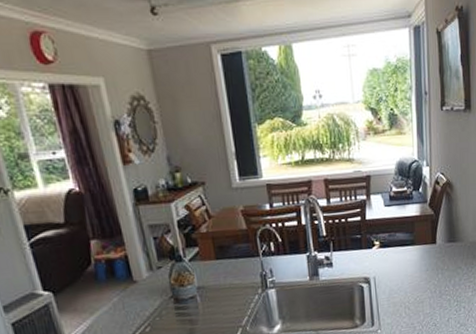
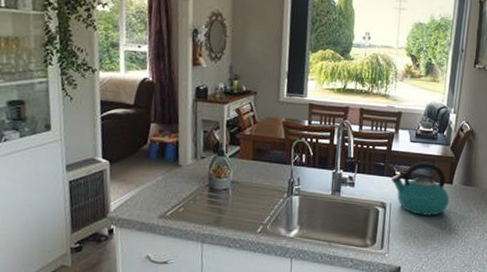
kettle: none [371,224,436,283] -> present [391,161,450,216]

